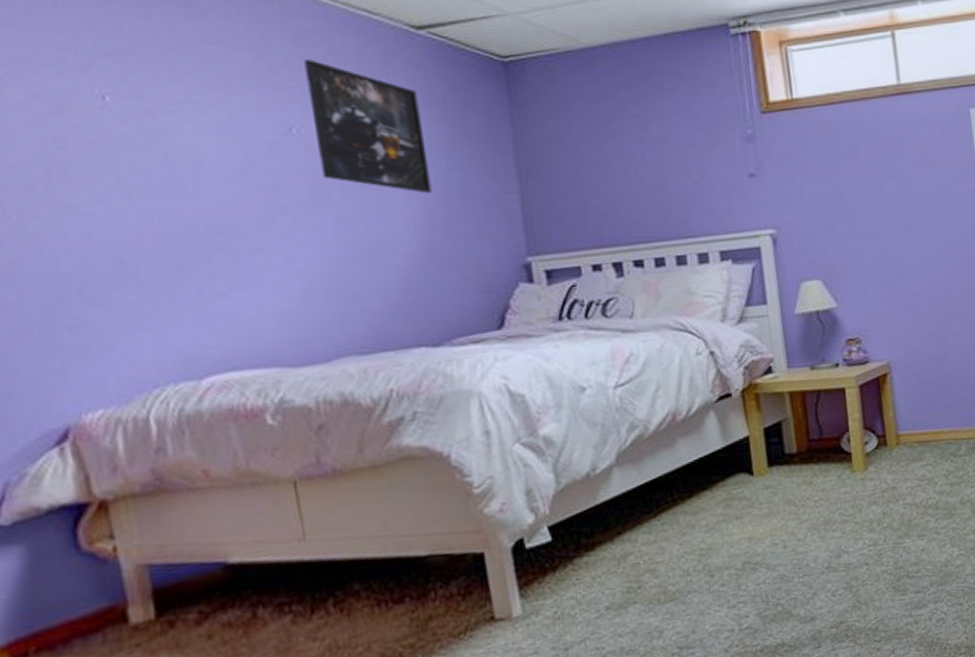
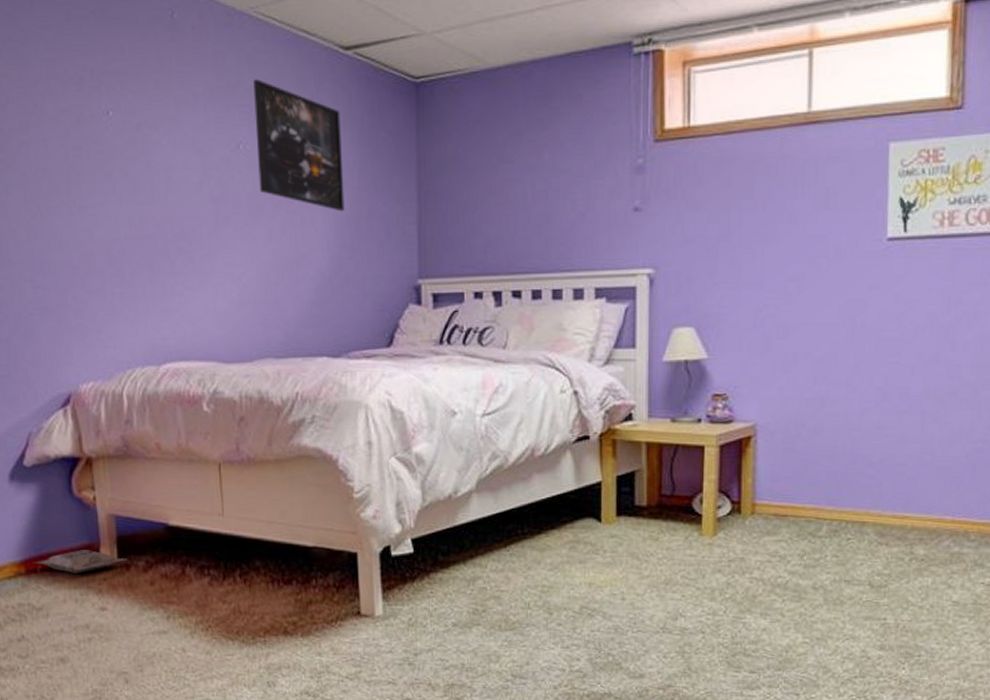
bag: none [23,612,170,648] -> present [34,550,127,574]

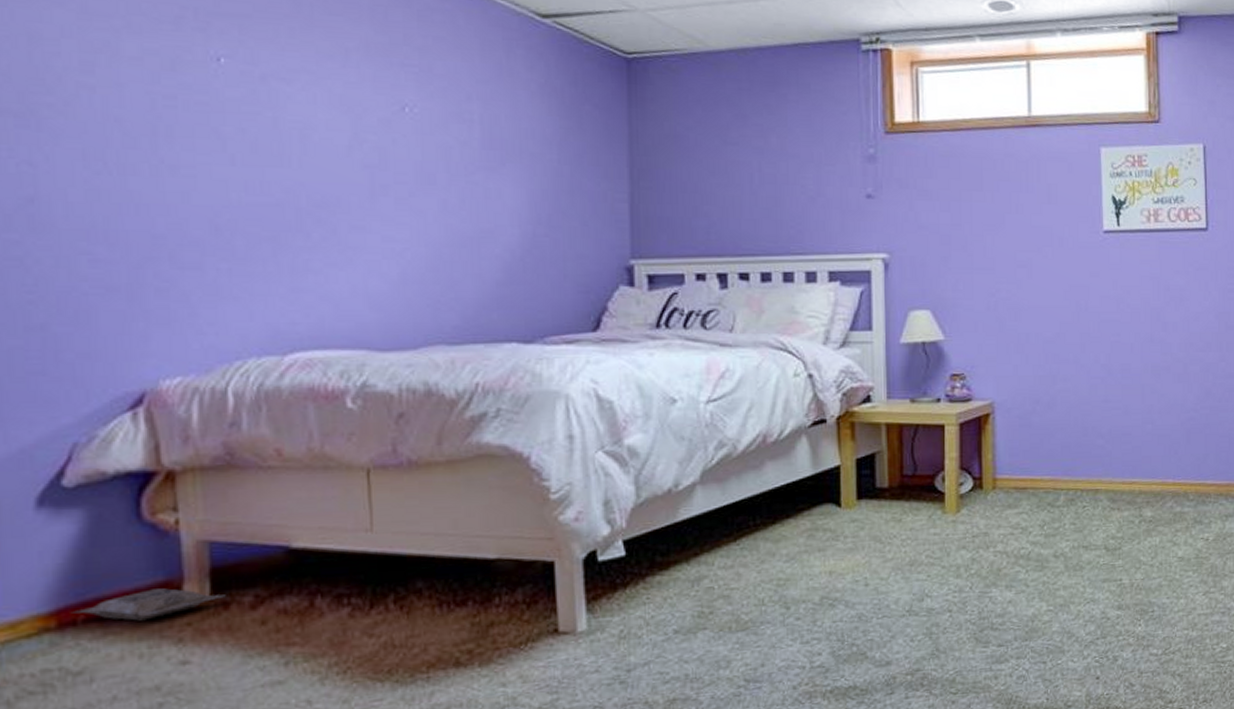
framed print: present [253,79,345,212] -> none [425,38,541,186]

